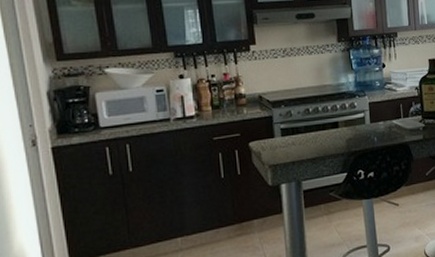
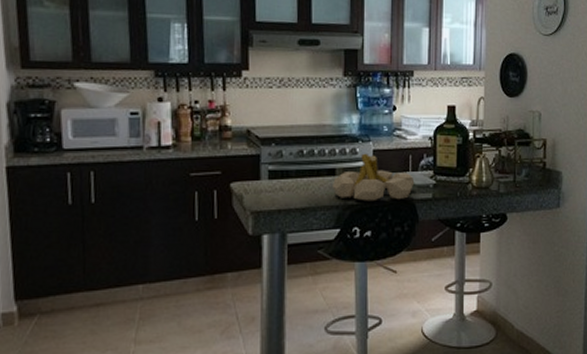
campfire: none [337,106,407,147] -> present [333,153,415,201]

